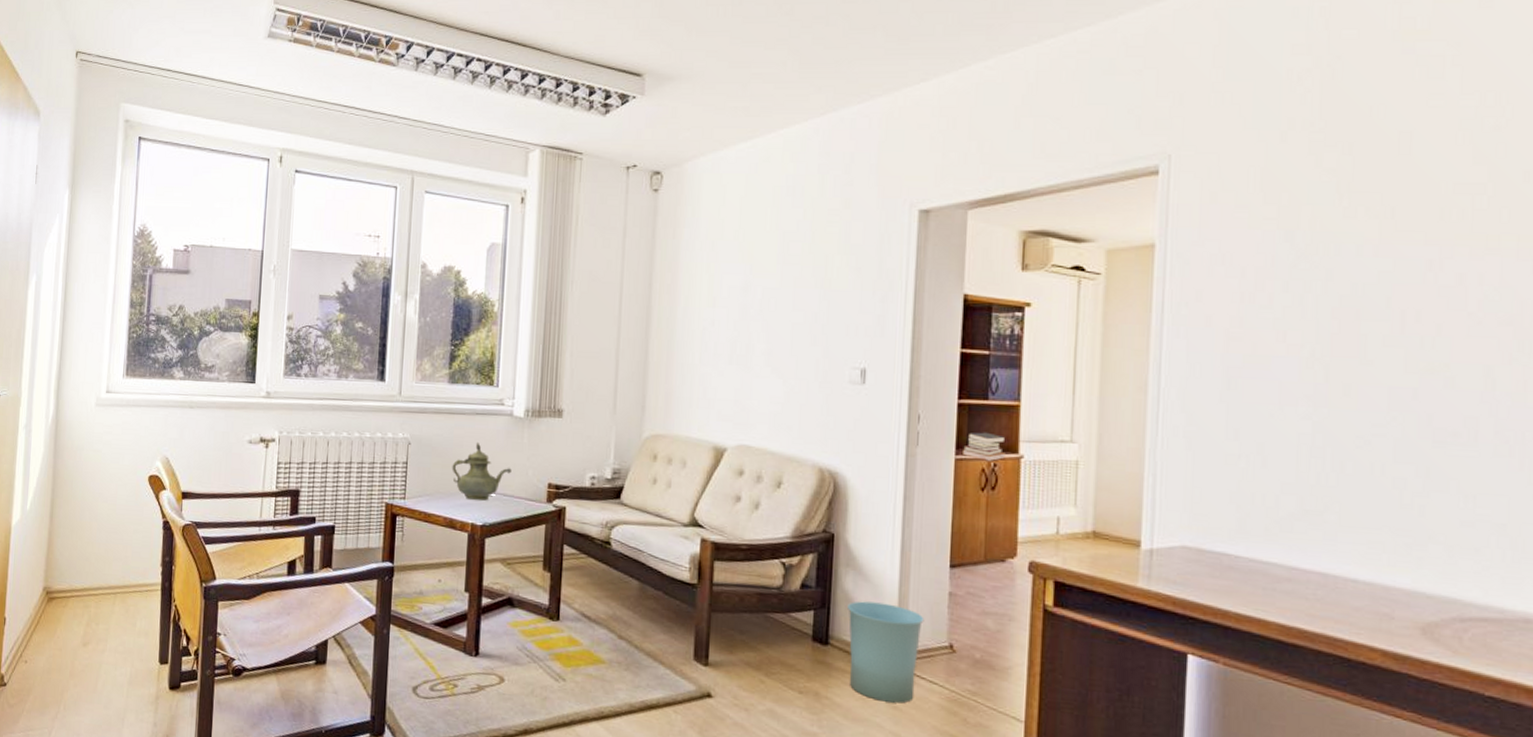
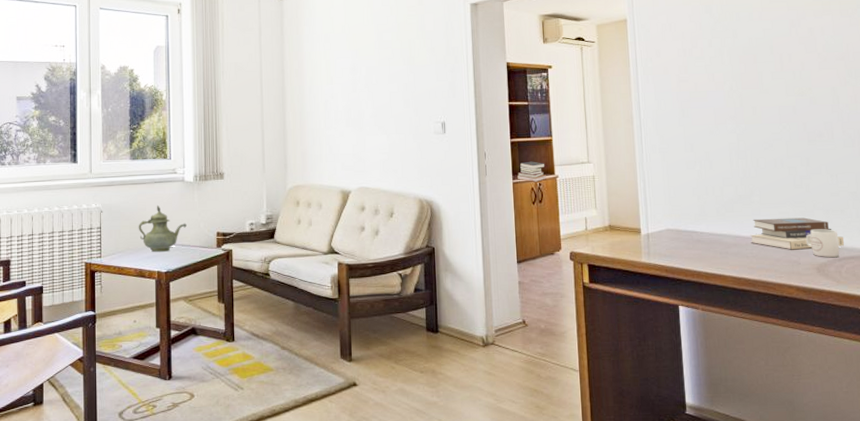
waste bin: present [848,601,925,703] -> none [449,295,504,370]
books: none [1315,546,1475,602] -> present [750,217,845,250]
mug: none [1407,571,1465,617] -> present [805,229,840,258]

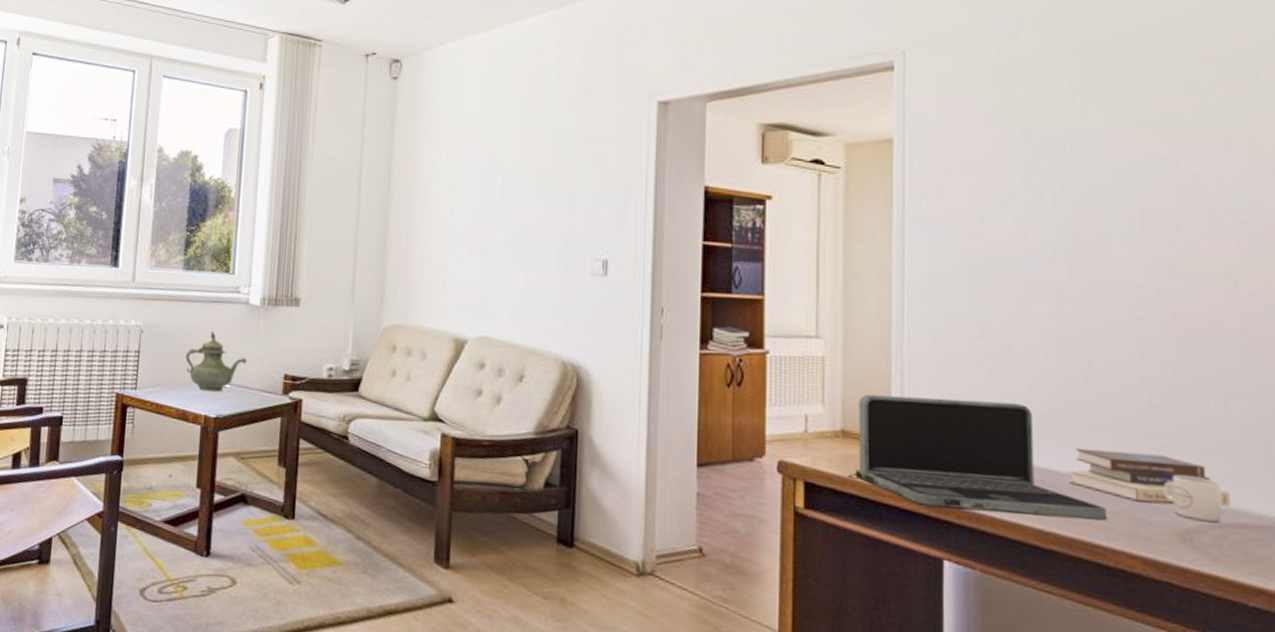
laptop: none [615,193,774,271] -> present [848,394,1106,521]

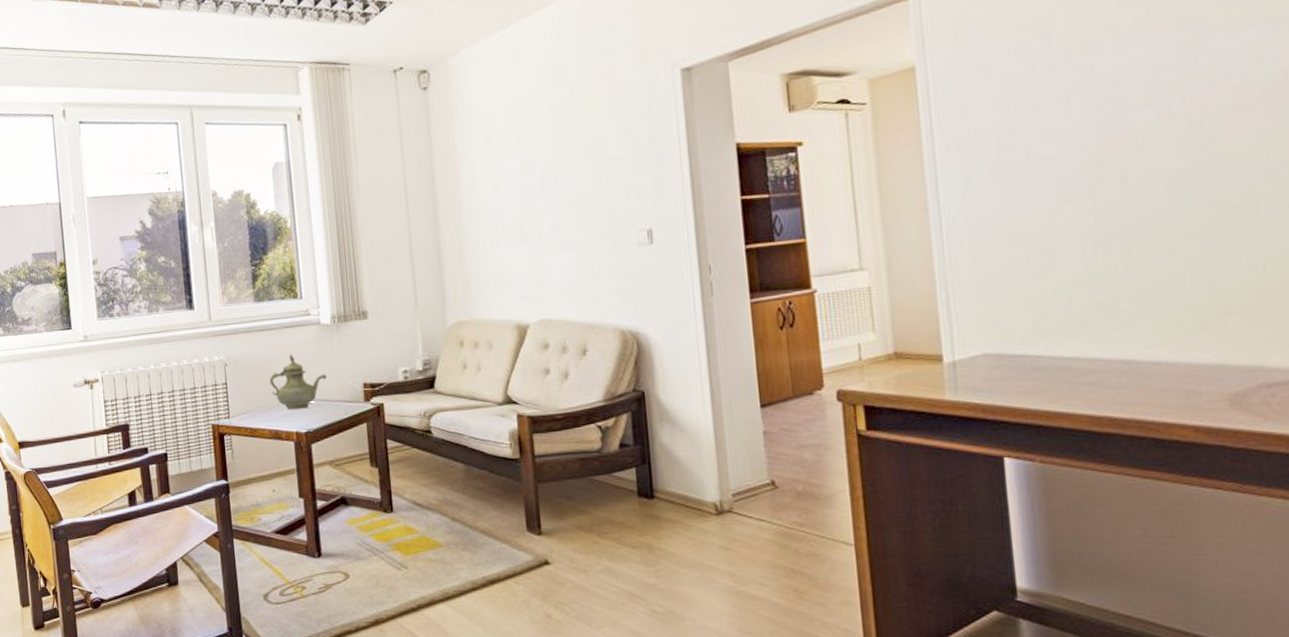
books: present [706,326,750,356] -> none [755,272,799,300]
laptop: present [848,394,1106,521] -> none [904,301,1157,412]
books: present [1069,447,1232,507] -> none [1117,328,1278,376]
mug: present [1163,475,1222,523] -> none [1210,343,1269,385]

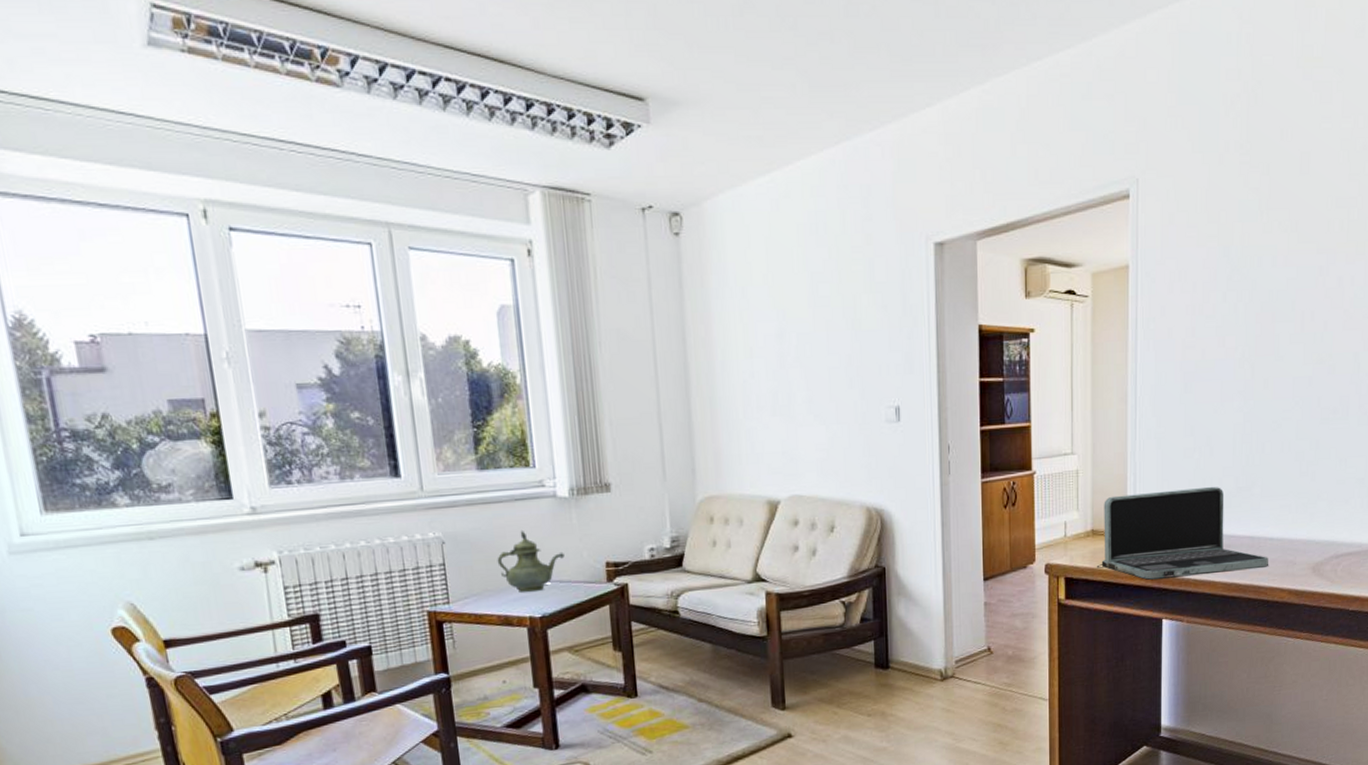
laptop: none [904,301,1157,412] -> present [1096,486,1268,581]

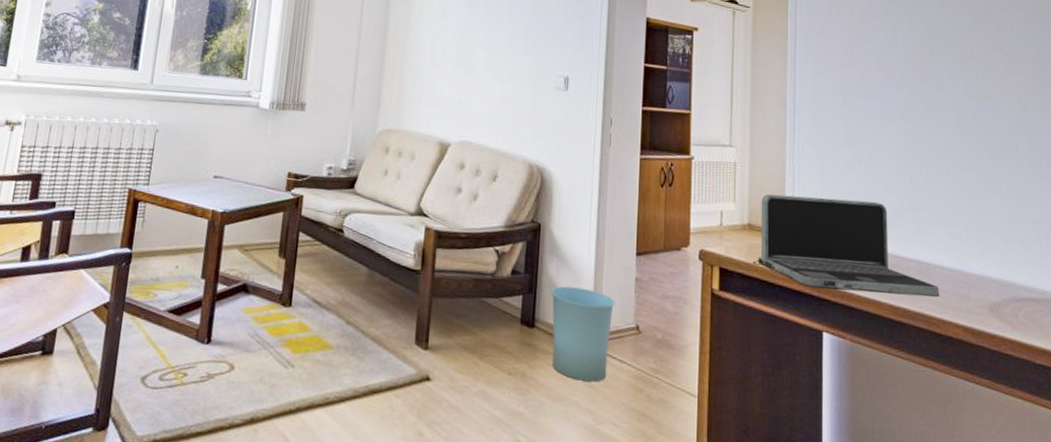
teapot: present [497,530,565,594] -> none [197,131,254,189]
waste bin: none [902,622,966,708] -> present [551,286,616,382]

